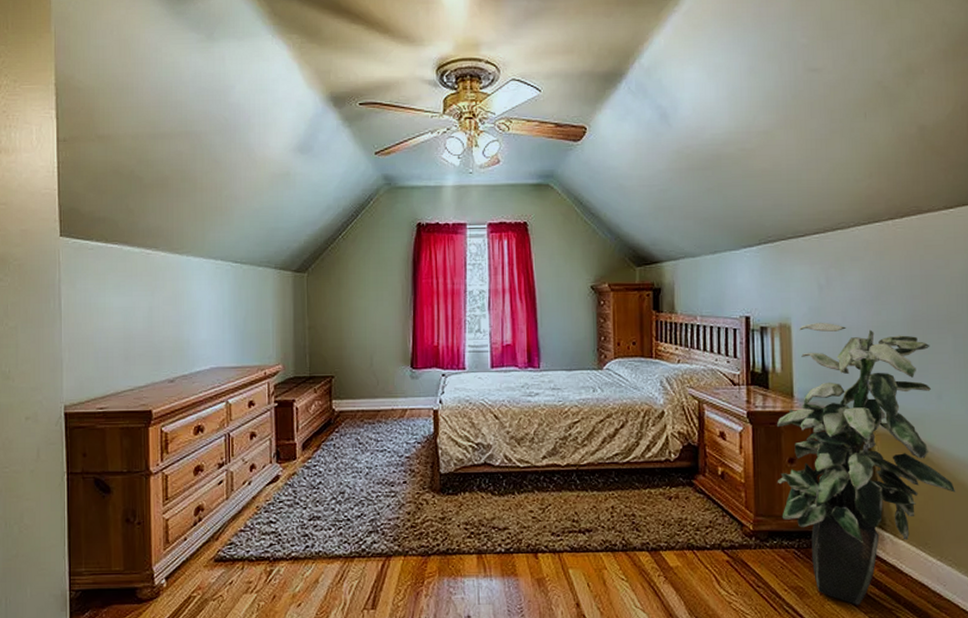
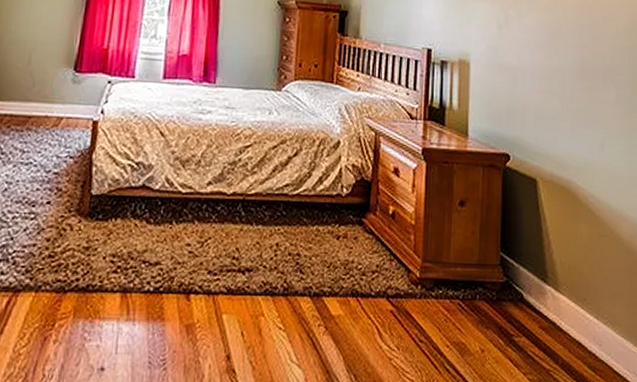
indoor plant: present [777,322,956,606] -> none [447,61,614,366]

